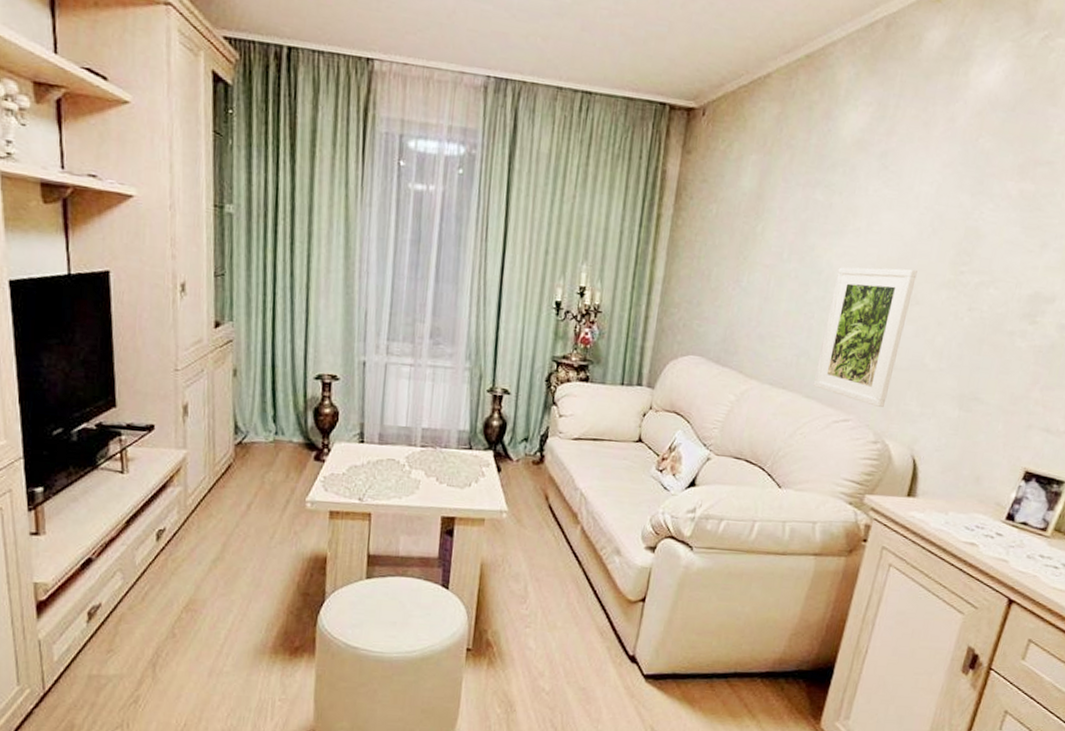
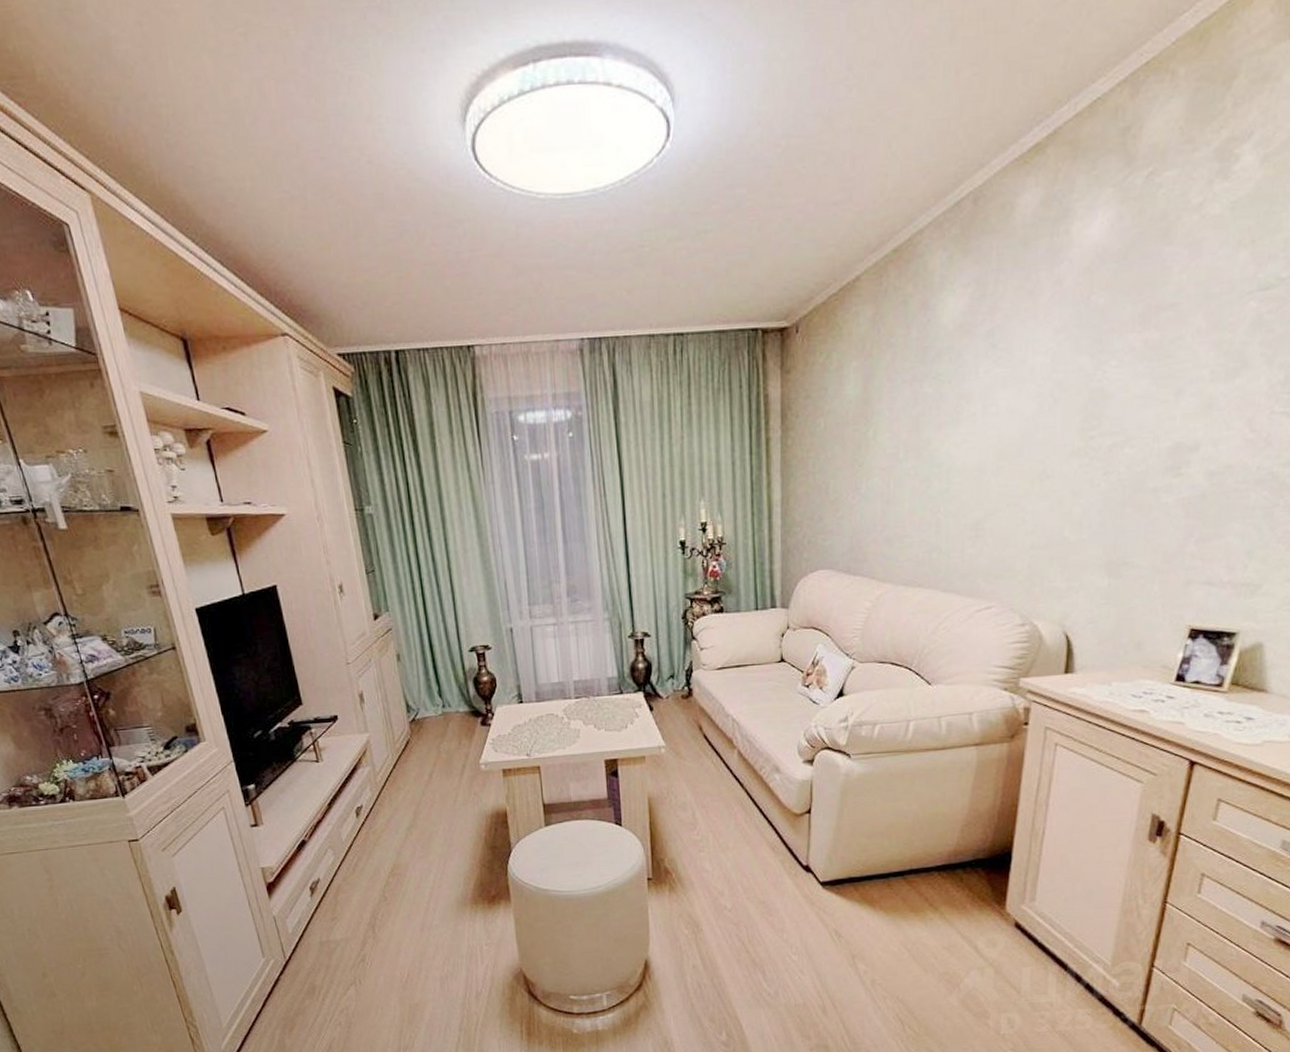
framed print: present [813,267,917,407] -> none [949,443,1043,589]

